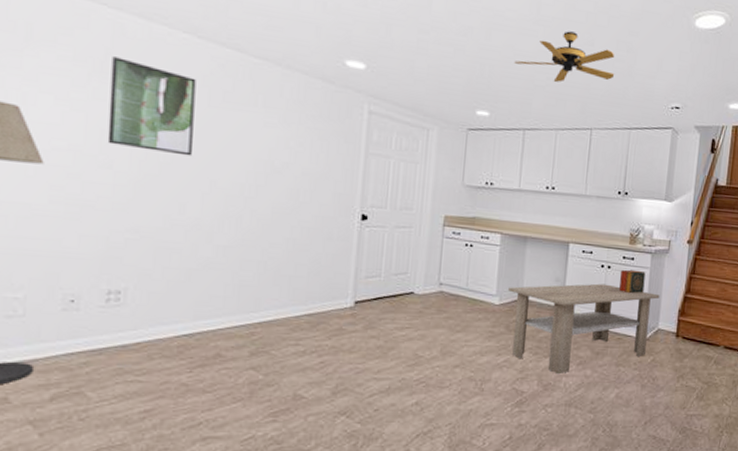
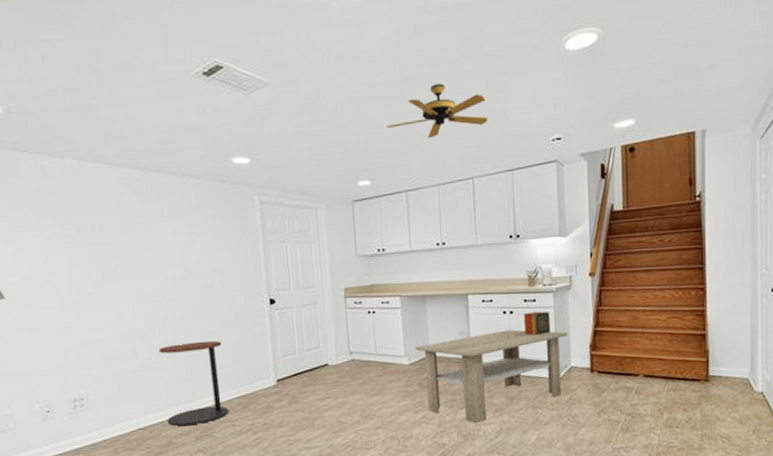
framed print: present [107,56,196,156] -> none [40,195,118,273]
side table: none [219,246,299,338] -> present [159,340,229,426]

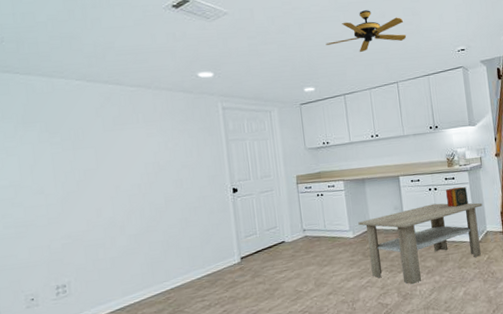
side table: present [159,340,229,426] -> none [135,227,199,305]

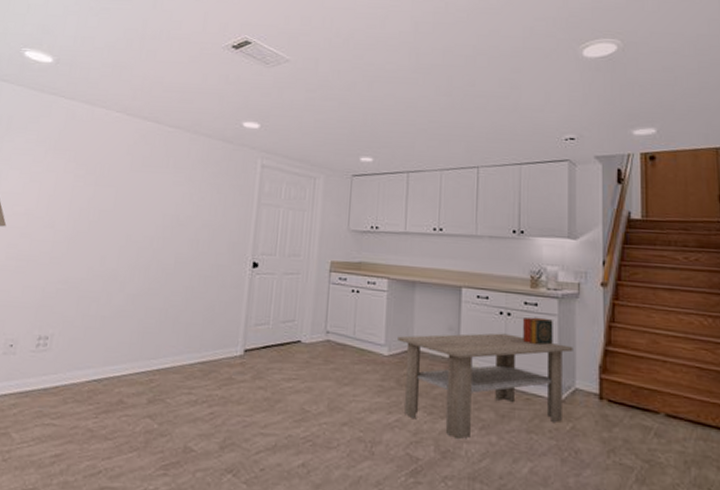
ceiling fan: present [325,10,407,52] -> none [396,75,499,124]

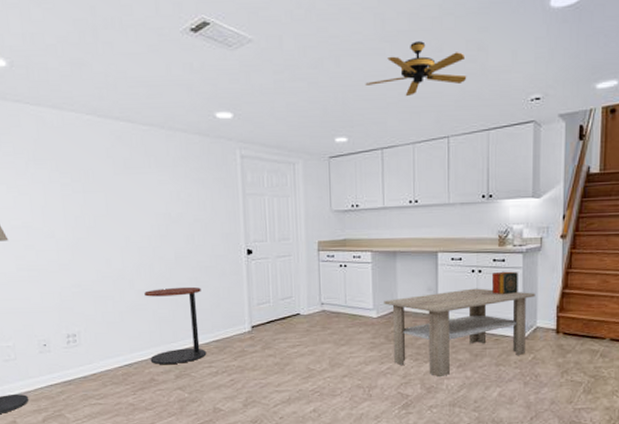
side table: none [123,295,196,386] -> present [144,286,207,364]
ceiling fan: none [396,75,499,124] -> present [365,41,467,96]

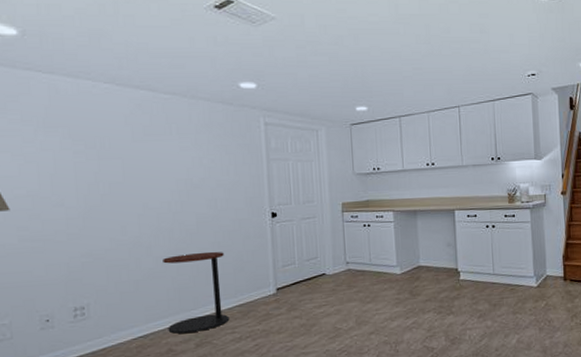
ceiling fan: present [365,41,467,96] -> none [382,24,473,70]
coffee table: present [384,288,536,378] -> none [407,242,544,329]
decorative box: present [491,271,518,294] -> none [504,225,528,247]

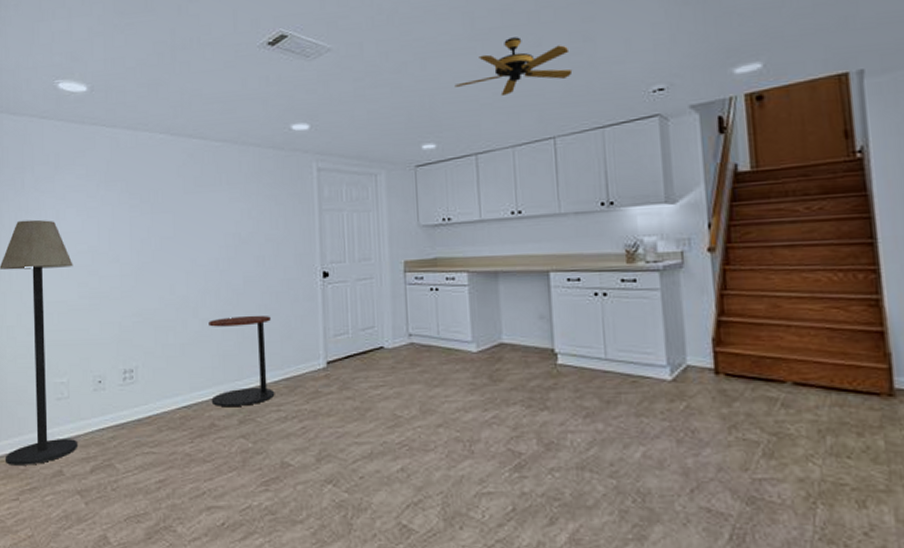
ceiling fan: none [382,24,473,70] -> present [454,37,573,95]

